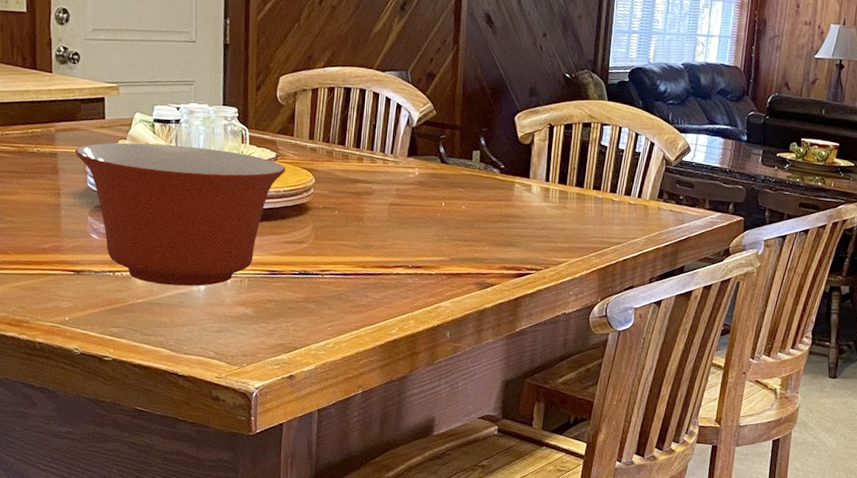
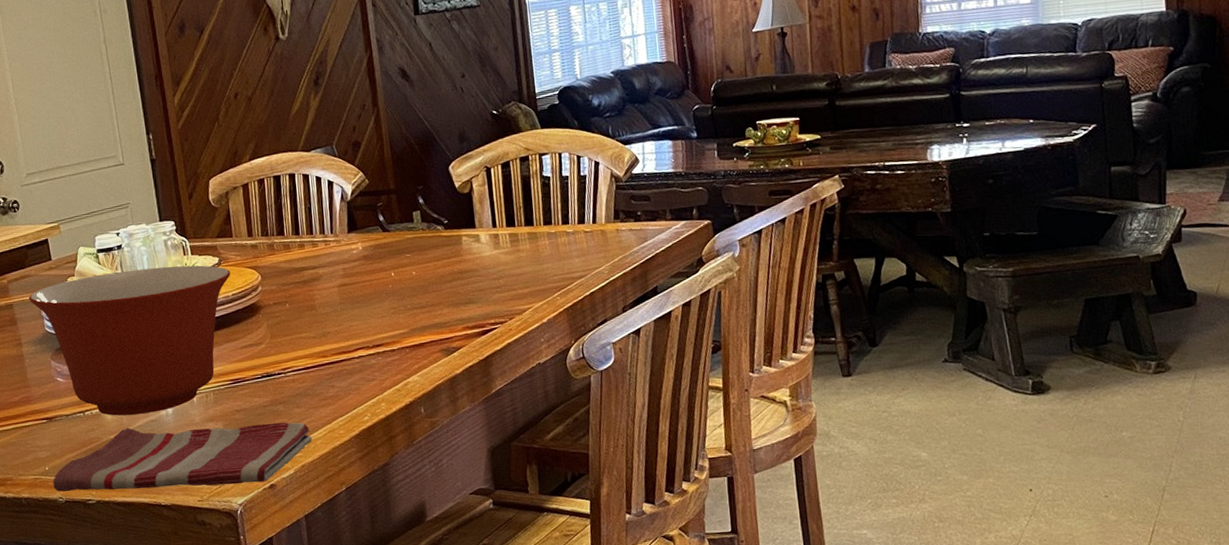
dish towel: none [71,295,338,372] -> present [53,422,313,492]

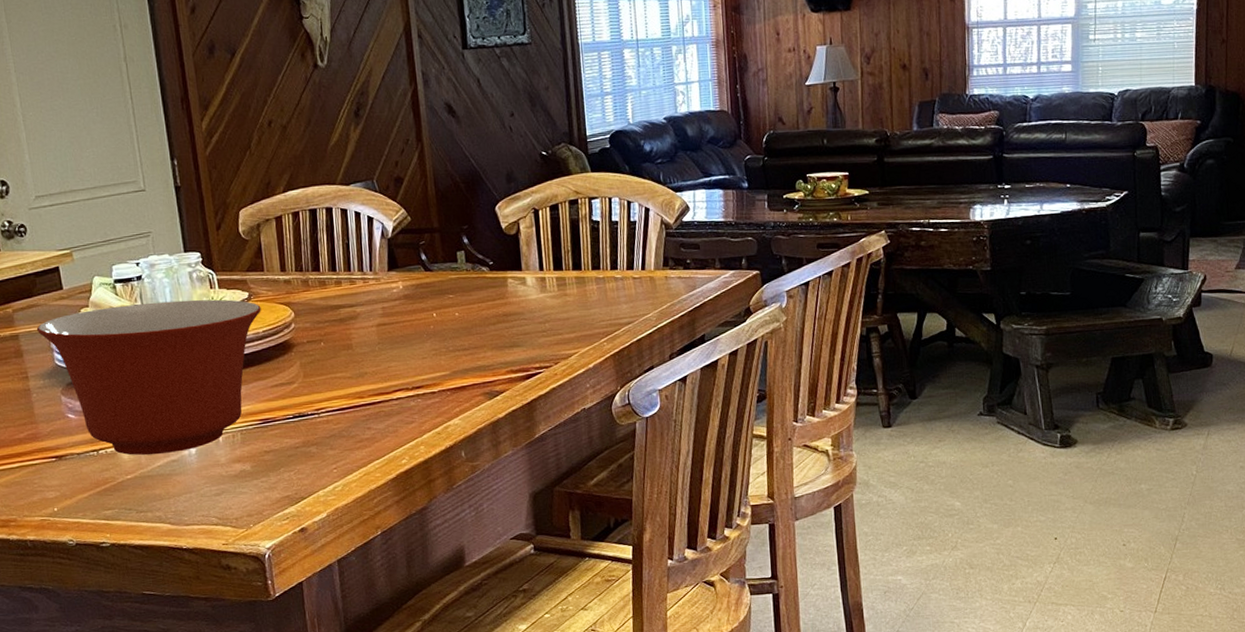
dish towel: present [53,422,313,492] -> none [62,464,347,535]

